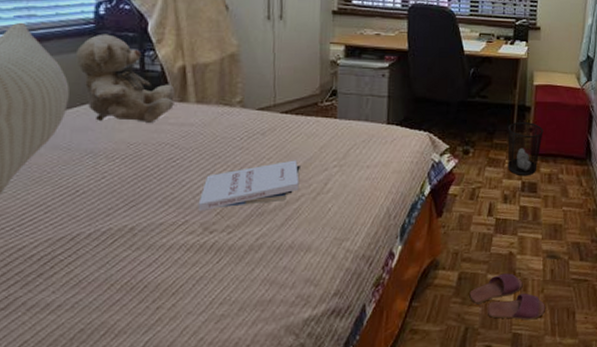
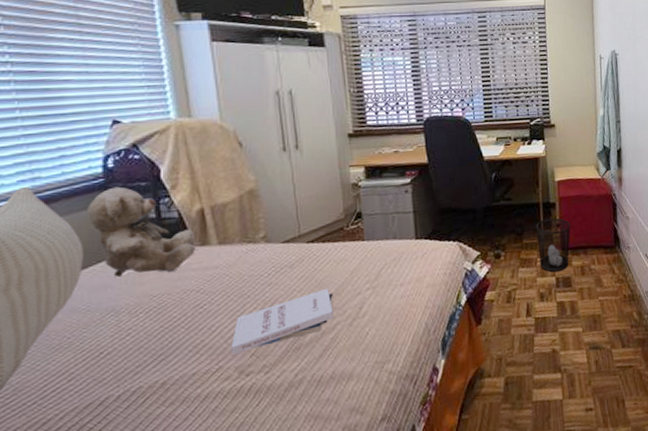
slippers: present [469,273,545,320] -> none [518,370,595,419]

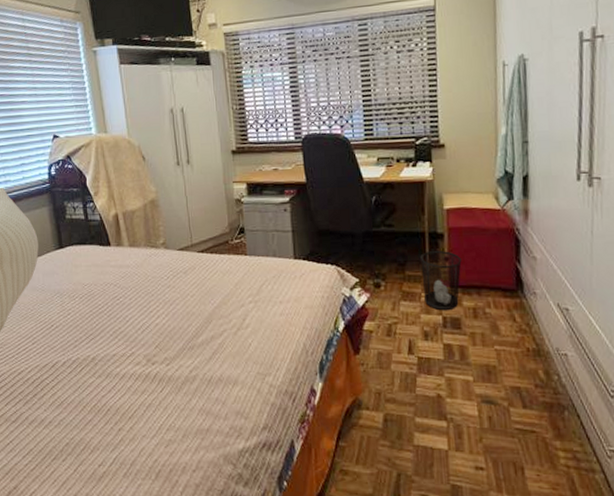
teddy bear: present [86,186,196,277] -> none [39,191,113,266]
books: present [231,288,334,356] -> none [140,296,221,345]

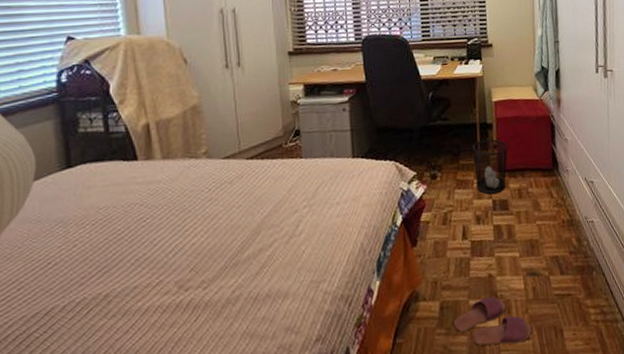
slippers: none [398,418,487,472] -> present [453,296,532,347]

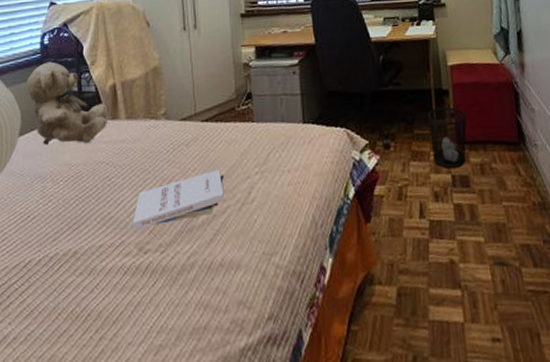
teddy bear: none [40,100,140,189] -> present [26,61,108,145]
books: none [171,205,272,270] -> present [132,169,225,231]
slippers: present [453,296,532,347] -> none [412,286,503,346]

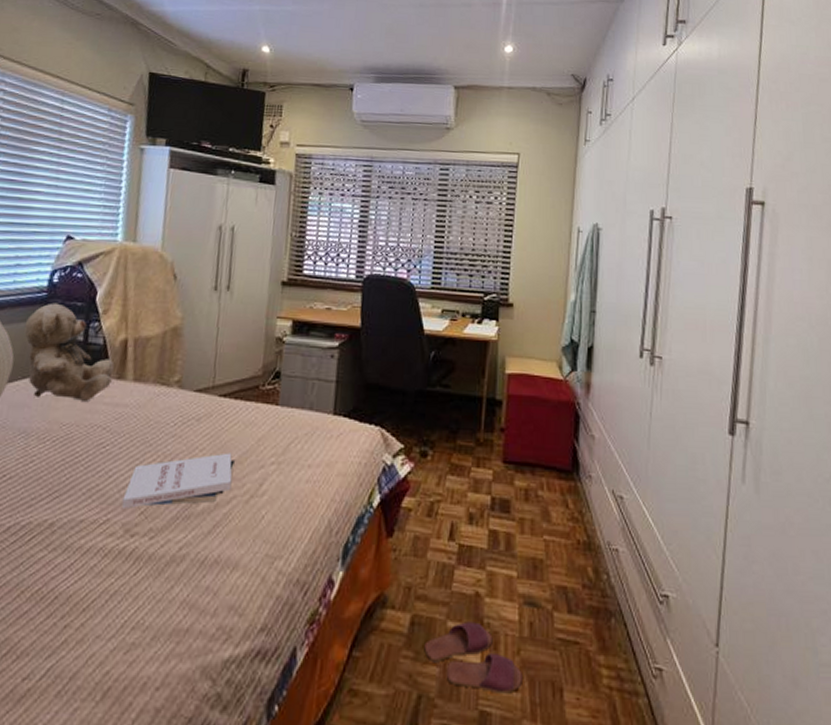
slippers: none [412,286,503,346] -> present [424,622,523,694]
waste bin: present [427,107,467,169] -> none [474,418,518,490]

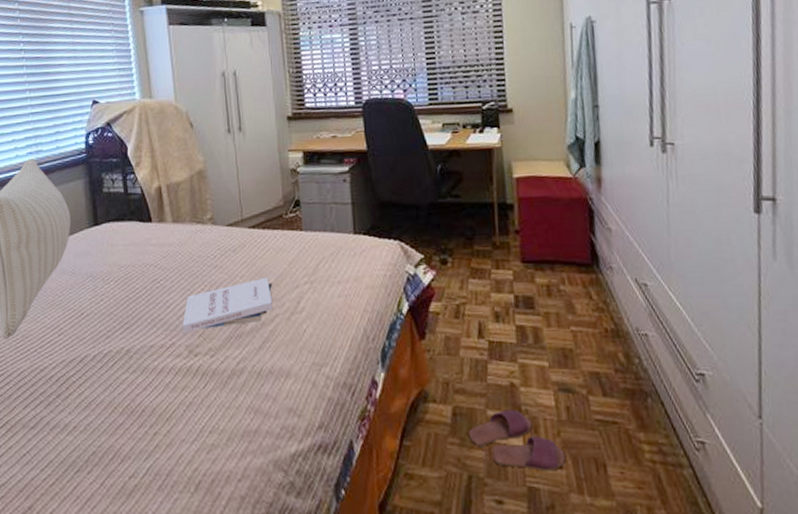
teddy bear: present [24,303,115,401] -> none [73,161,154,245]

